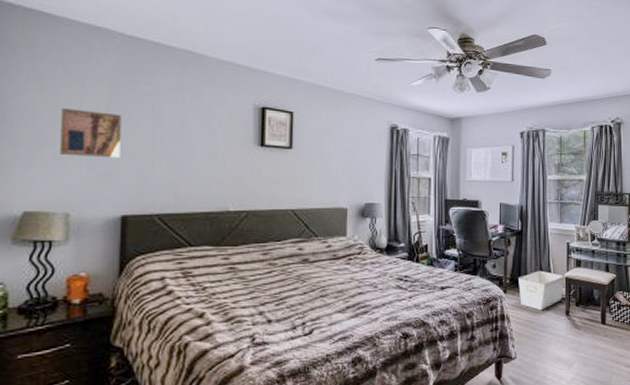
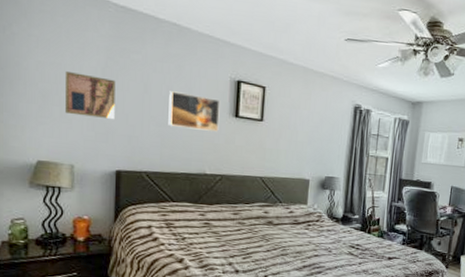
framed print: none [184,123,243,163] -> present [168,91,220,132]

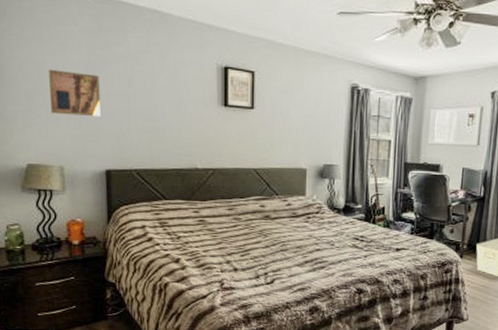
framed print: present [168,91,220,132] -> none [154,83,208,123]

